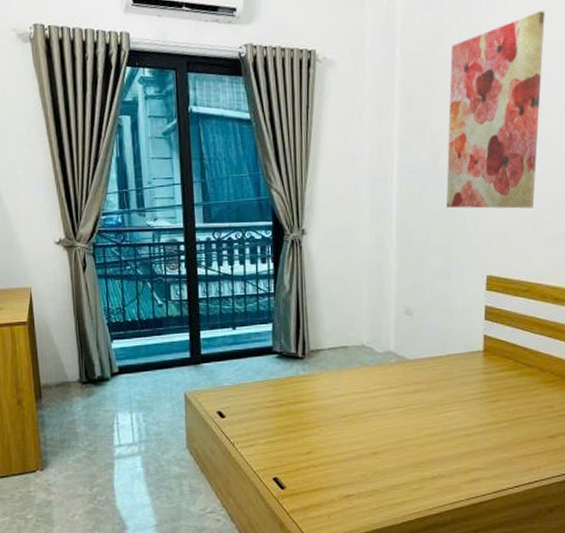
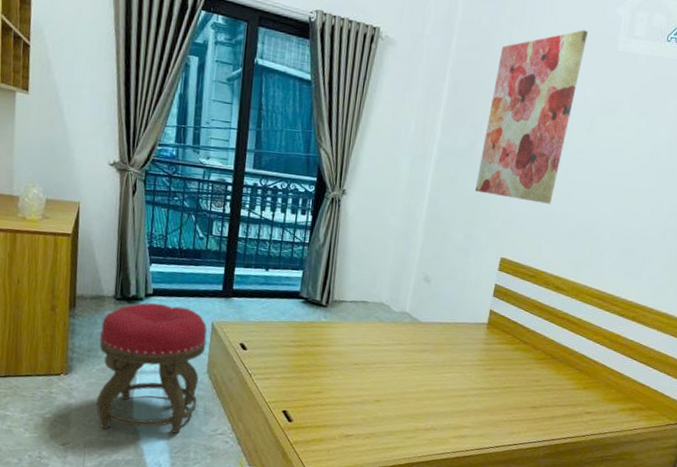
stool: none [70,381,182,523] -> present [96,302,207,433]

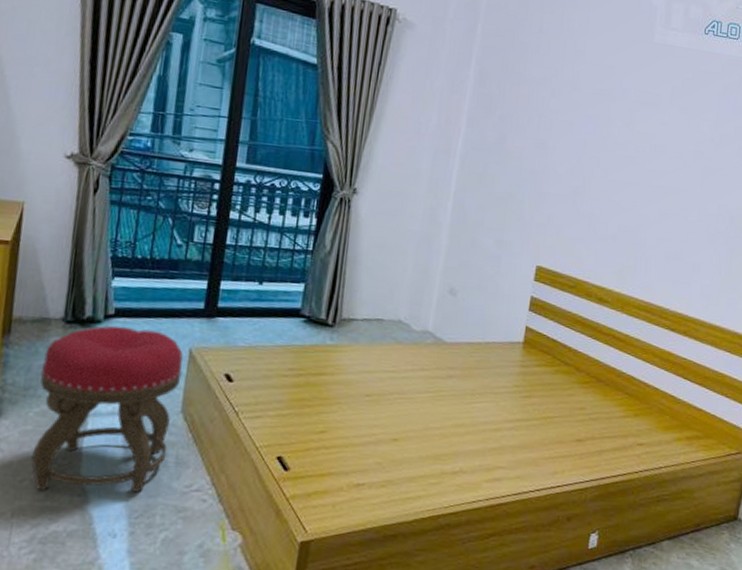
wall art: present [475,30,588,204] -> none [506,19,623,206]

